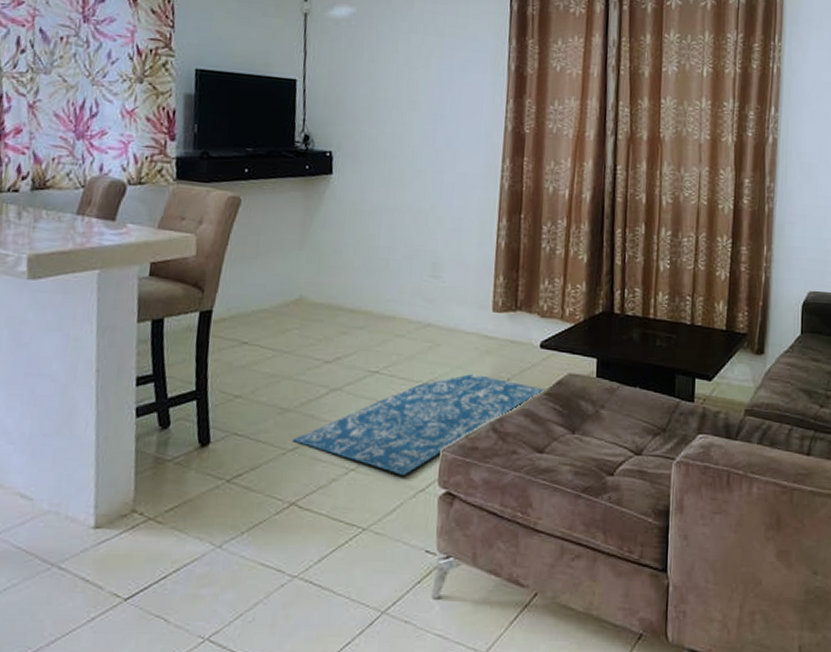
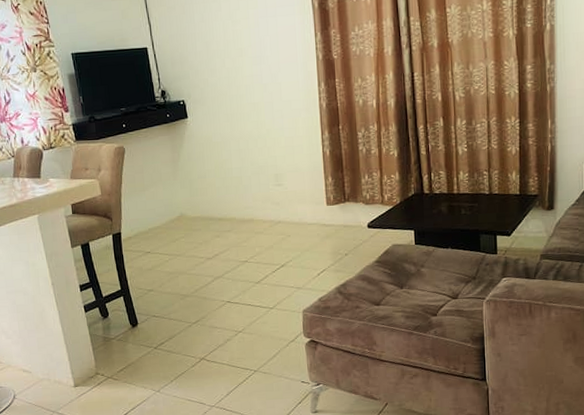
rug: present [292,374,546,475] -> none [194,254,376,332]

